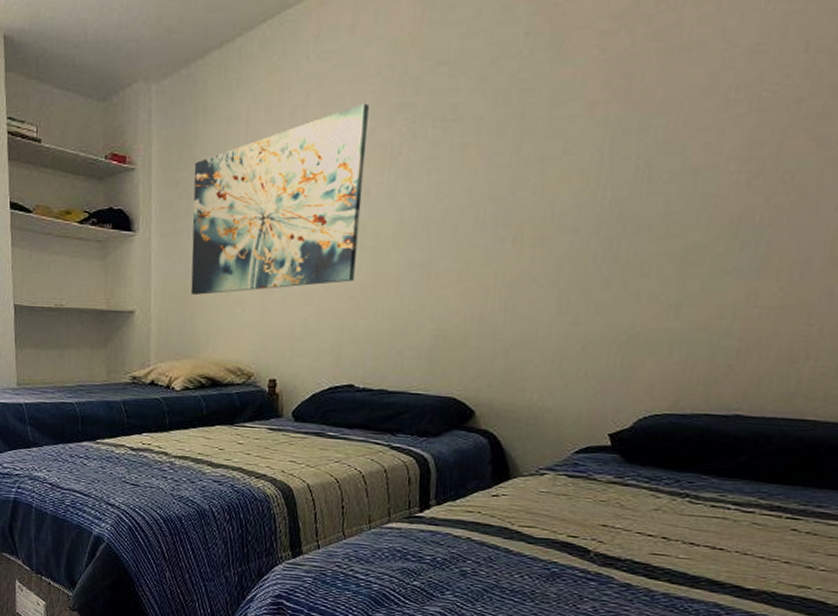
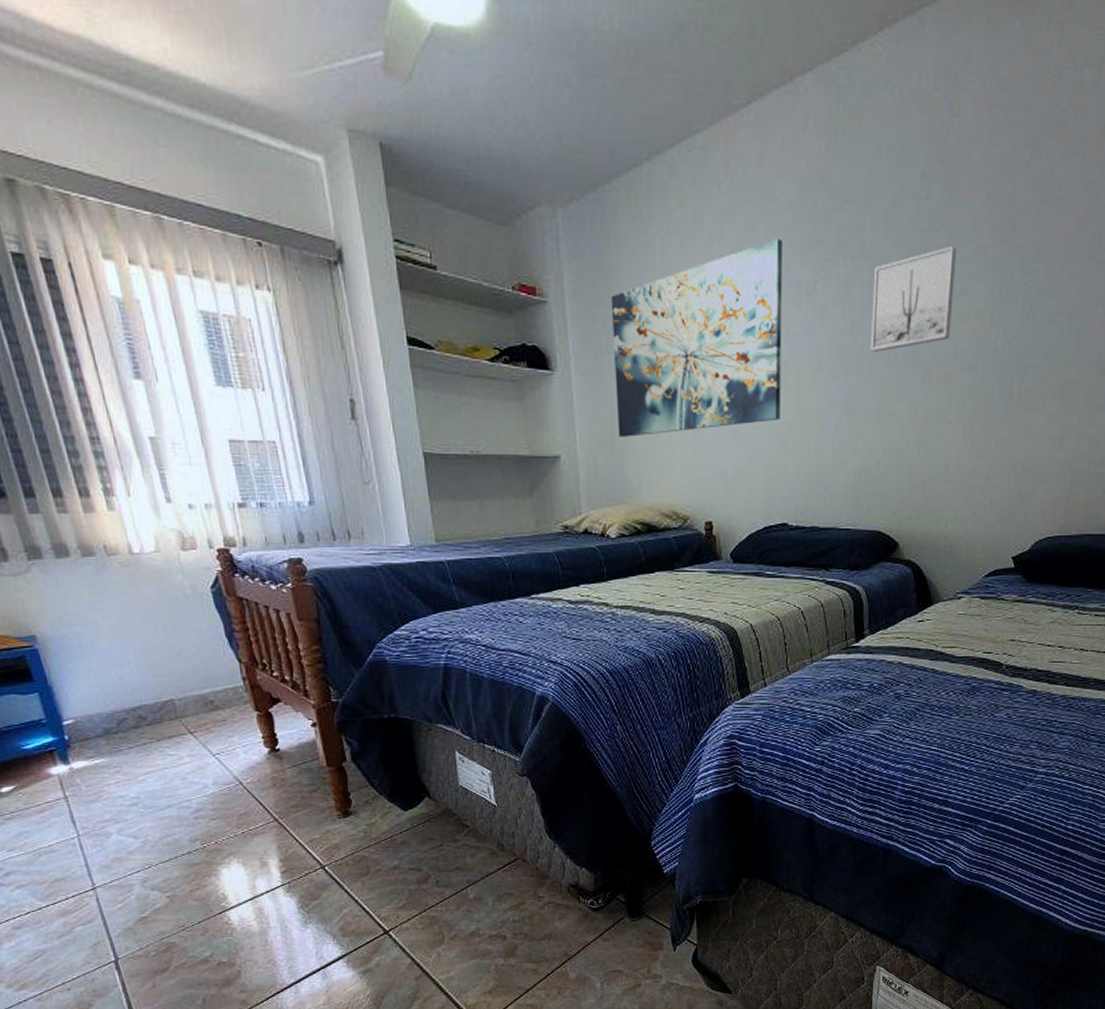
wall art: none [456,104,561,213] -> present [870,246,957,352]

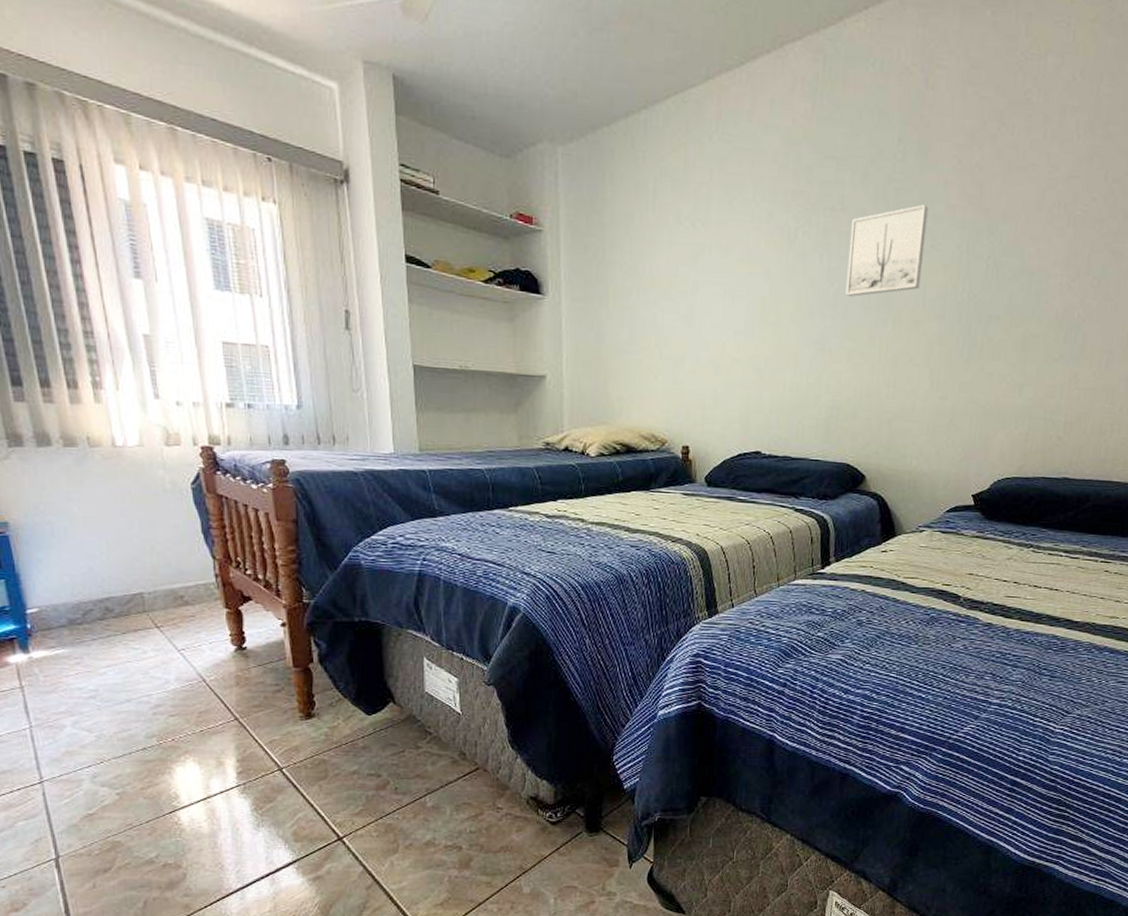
wall art: present [611,238,783,437] -> none [603,186,768,362]

